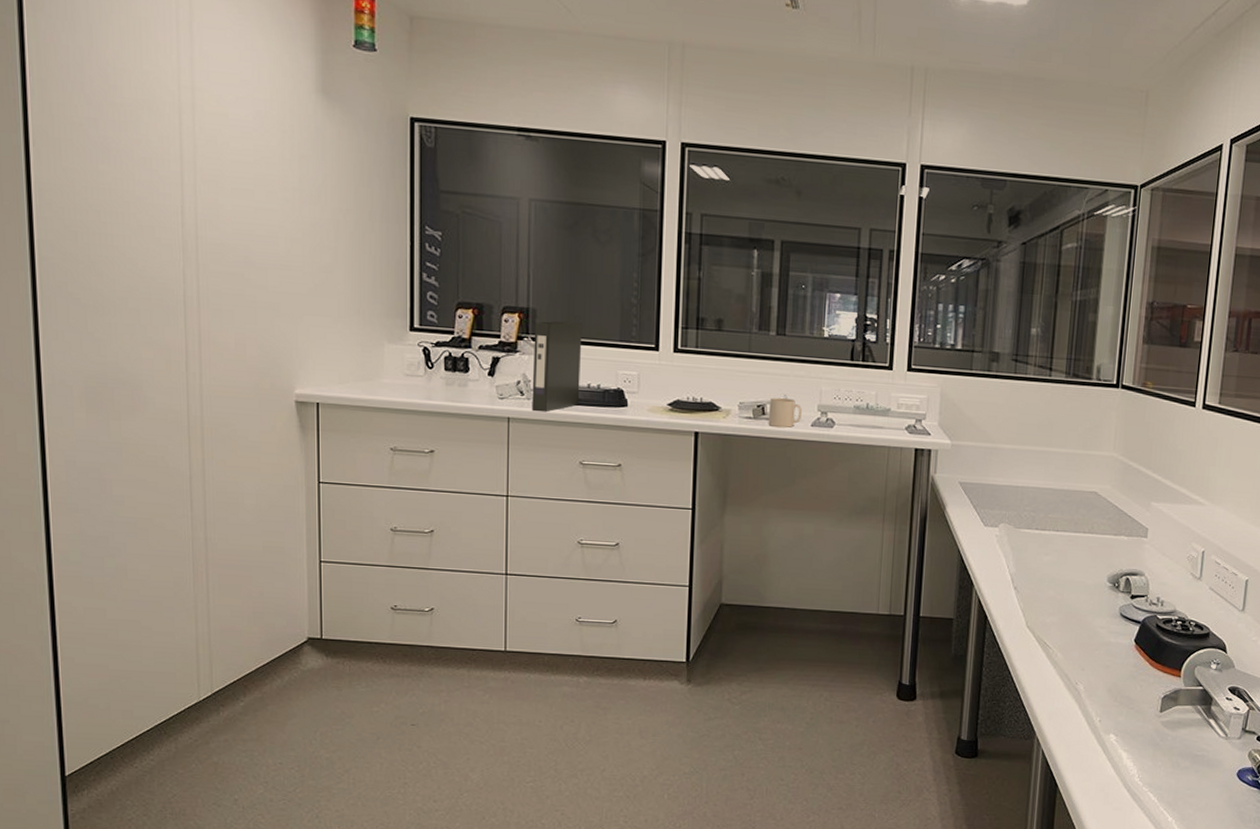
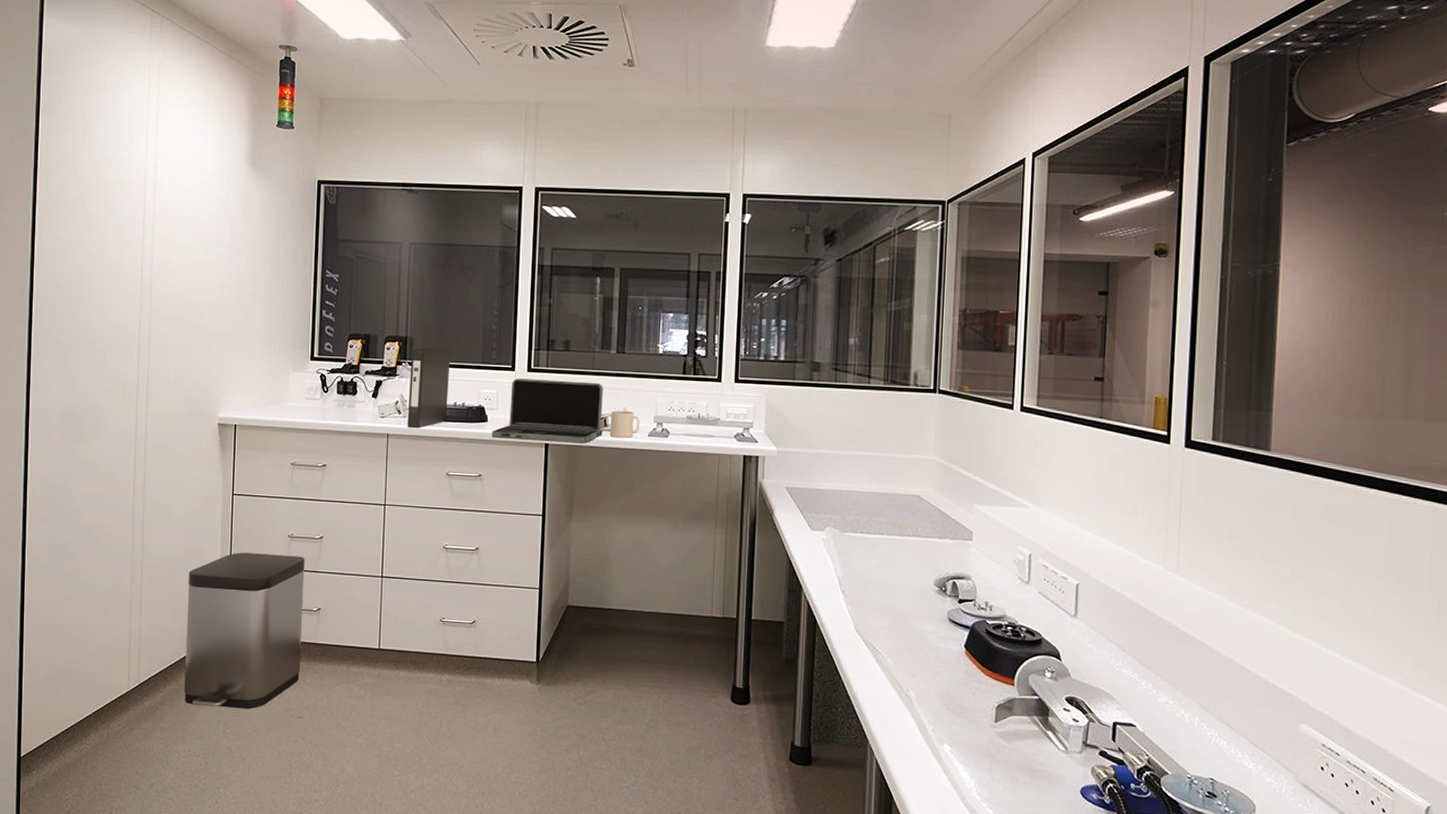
pedal bin: none [267,547,413,717] -> present [184,552,305,709]
laptop: none [632,359,761,433] -> present [491,378,603,444]

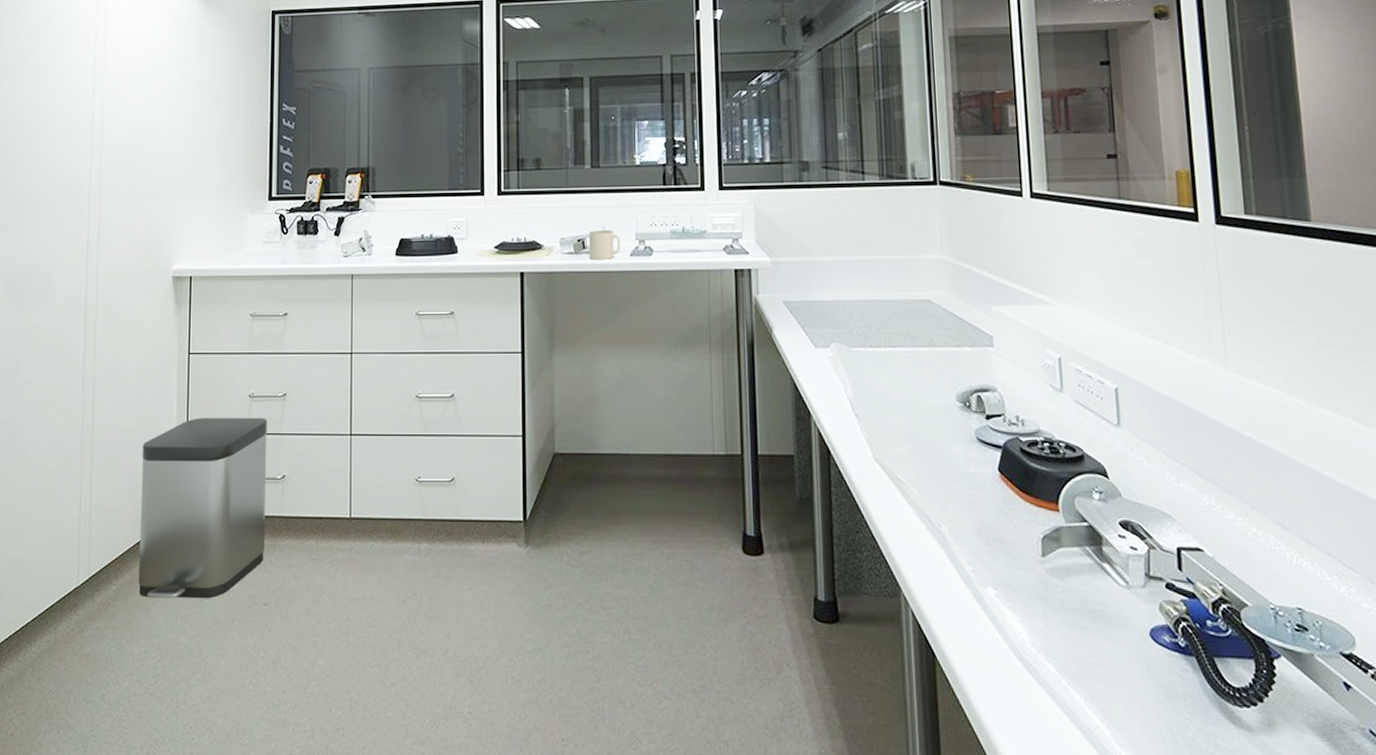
binder: present [407,347,451,429] -> none [372,176,416,266]
laptop: present [491,378,603,444] -> none [463,201,581,271]

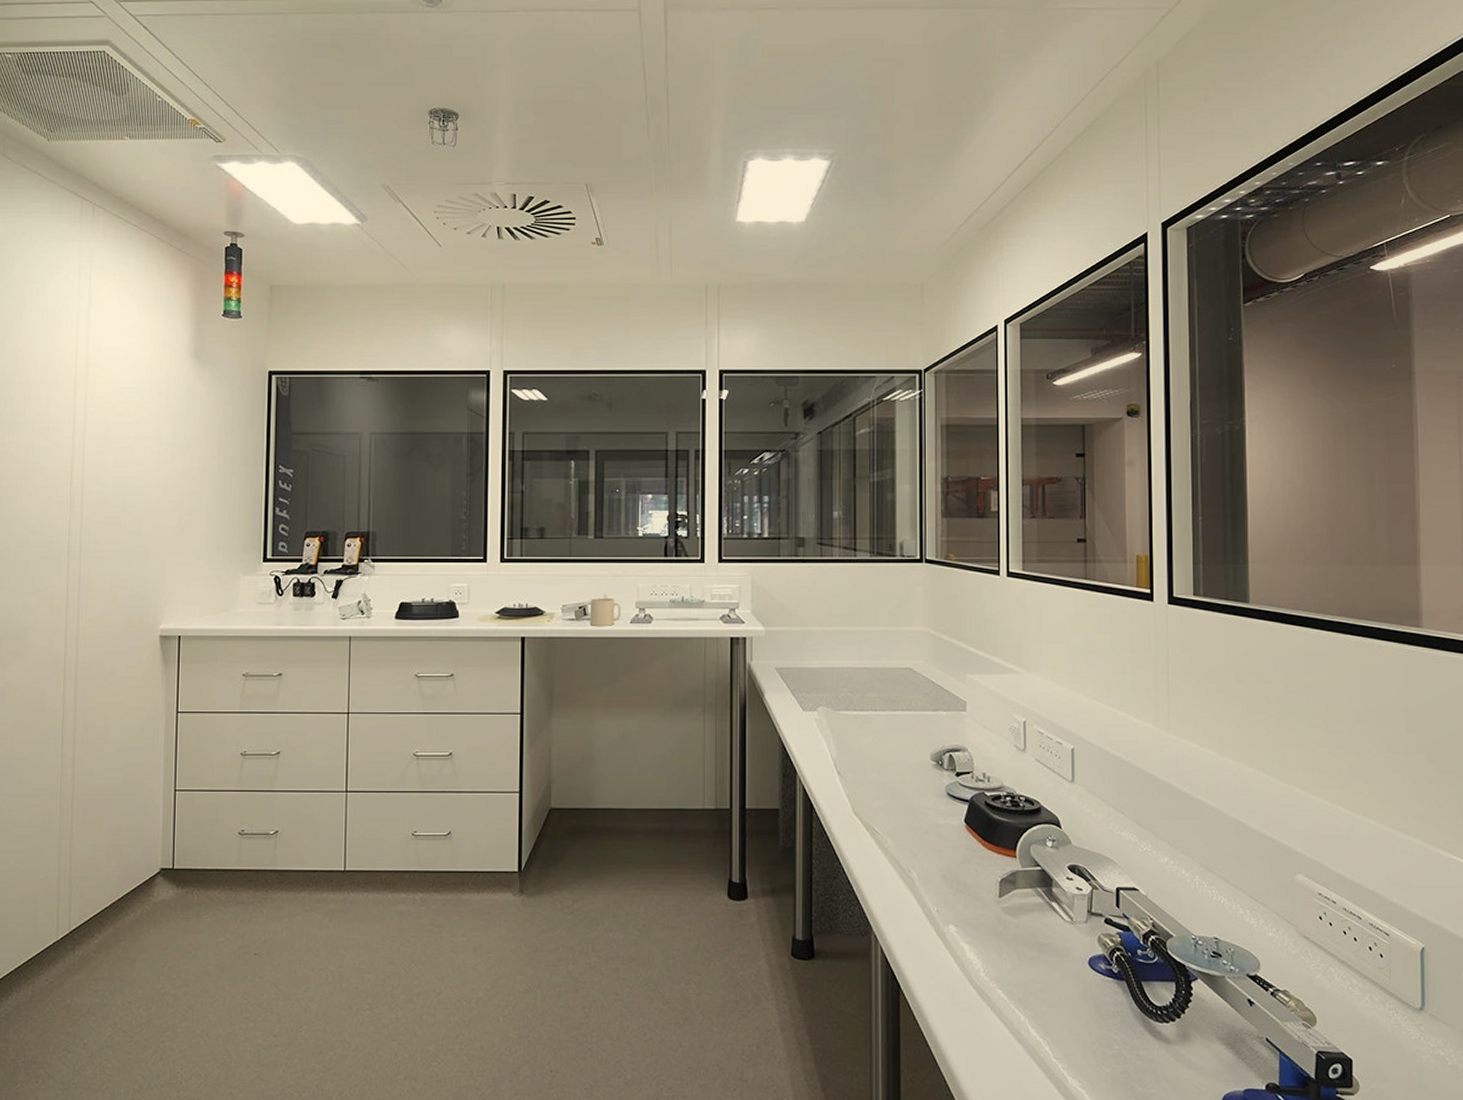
pedal bin: present [138,417,267,598] -> none [123,775,260,950]

